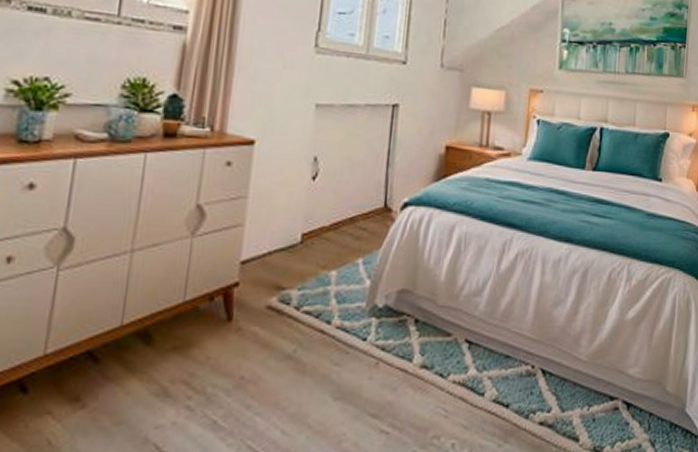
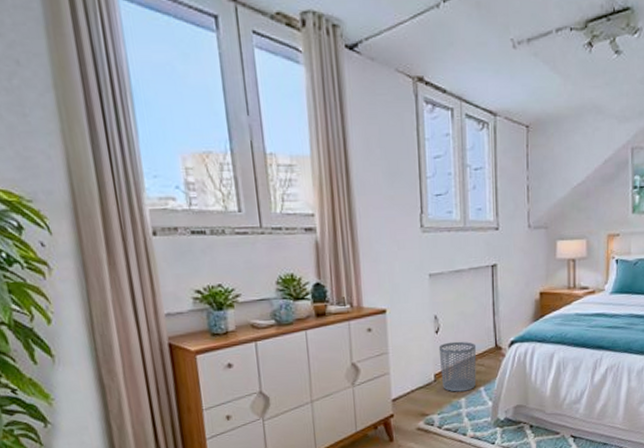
waste bin: none [310,193,360,262] -> present [438,341,476,392]

